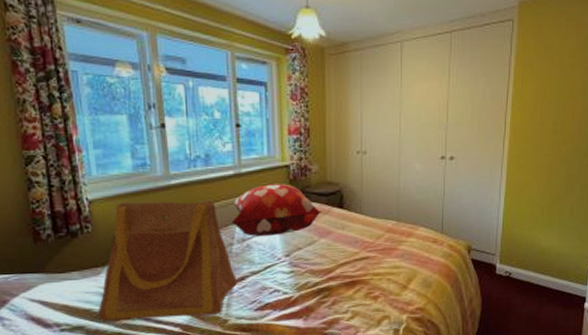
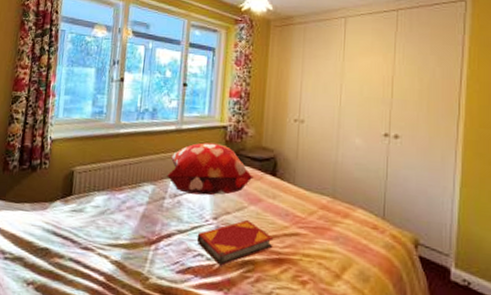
tote bag: present [97,201,237,322] -> none [36,144,164,270]
hardback book: none [271,253,346,297] -> present [196,220,274,266]

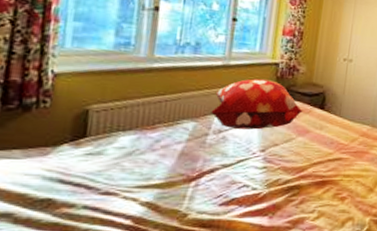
hardback book: present [196,220,274,266] -> none [242,150,319,193]

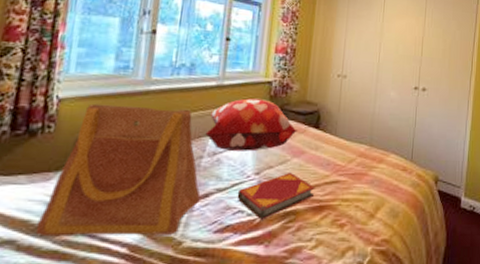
tote bag: none [33,79,206,210] -> present [35,103,201,237]
hardback book: none [242,150,319,193] -> present [237,173,315,220]

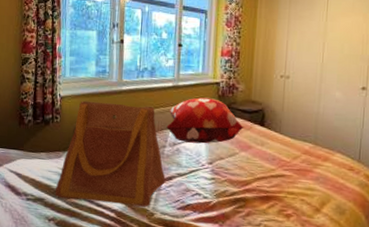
hardback book: present [237,173,315,220] -> none [194,164,262,203]

